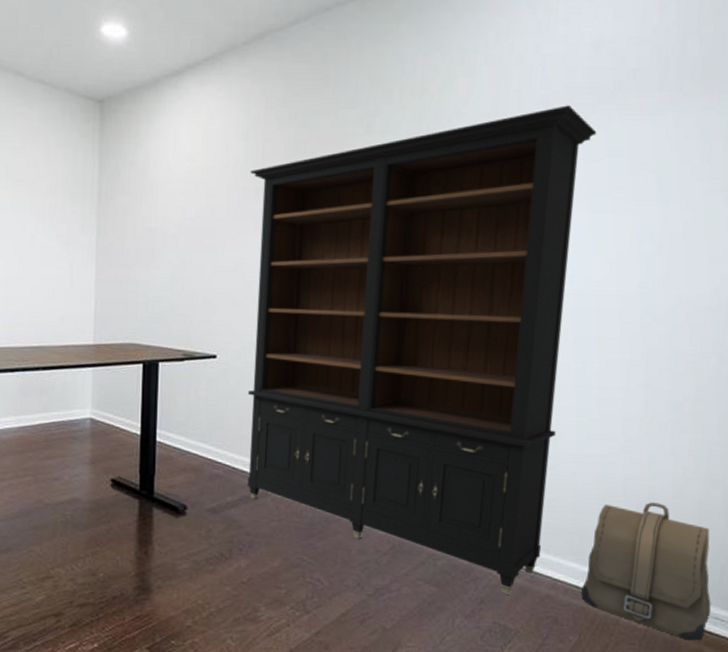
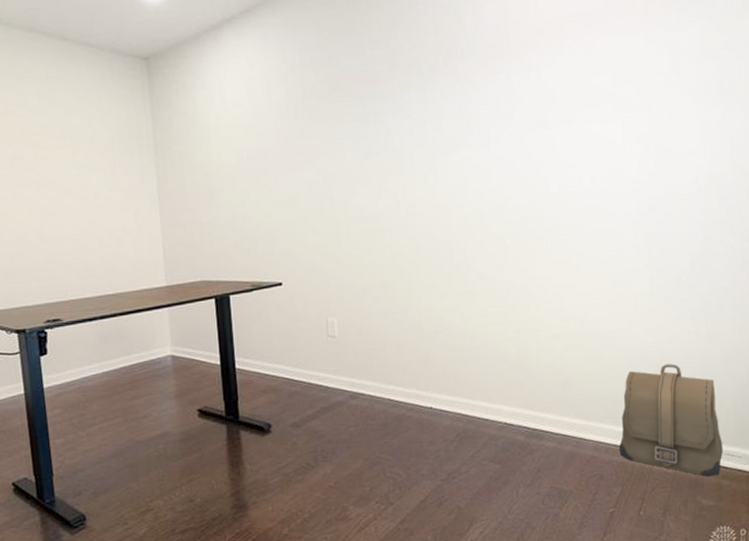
bookcase: present [246,105,597,594] -> none [293,32,586,461]

